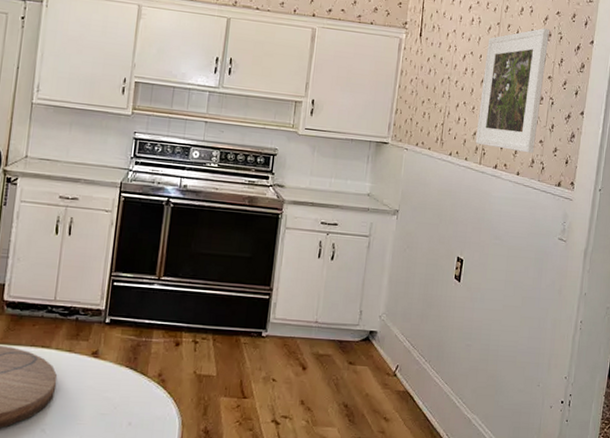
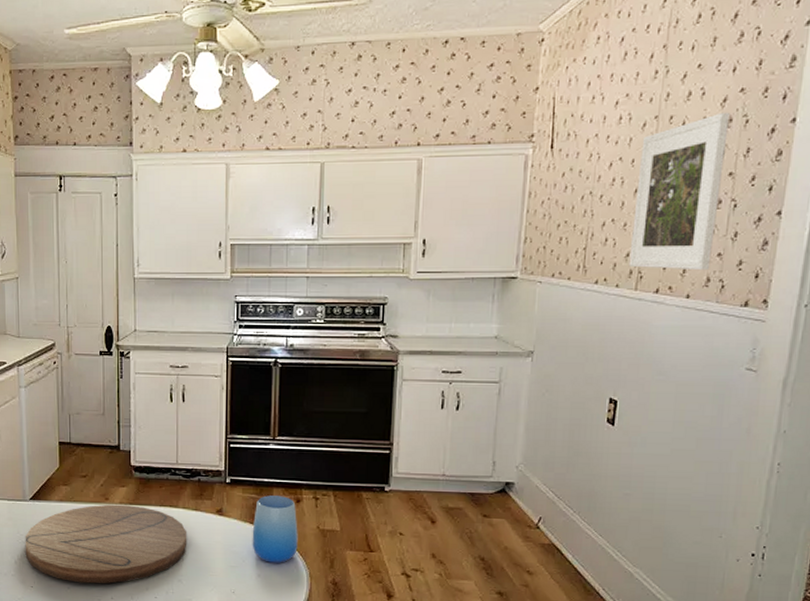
cup: none [125,337,175,410] -> present [252,495,298,563]

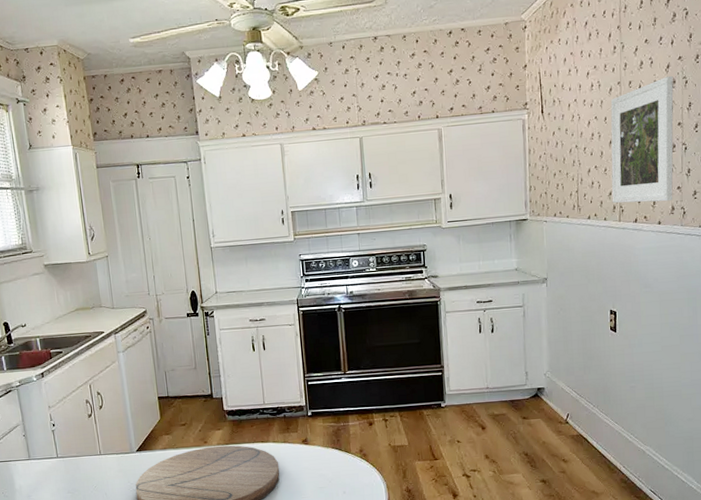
cup: present [252,495,298,563] -> none [334,421,375,480]

